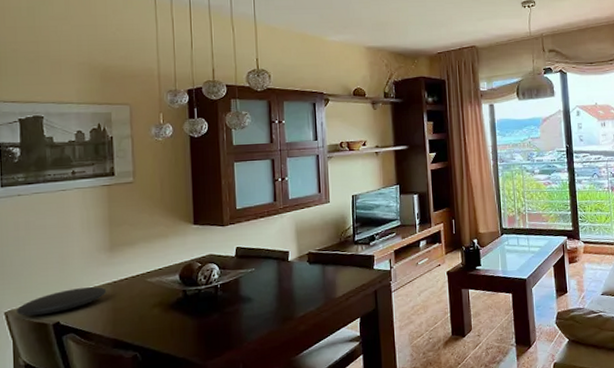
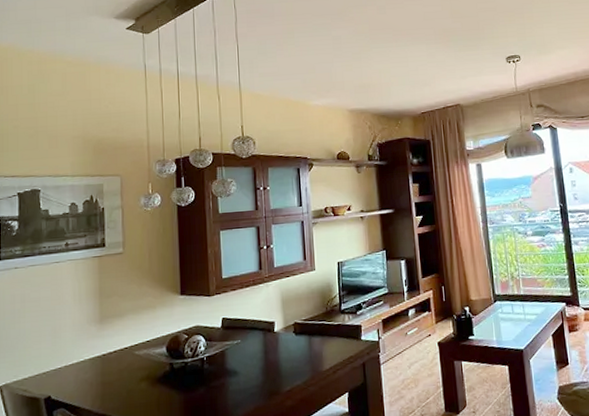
plate: present [15,287,107,316] -> none [10,360,96,390]

